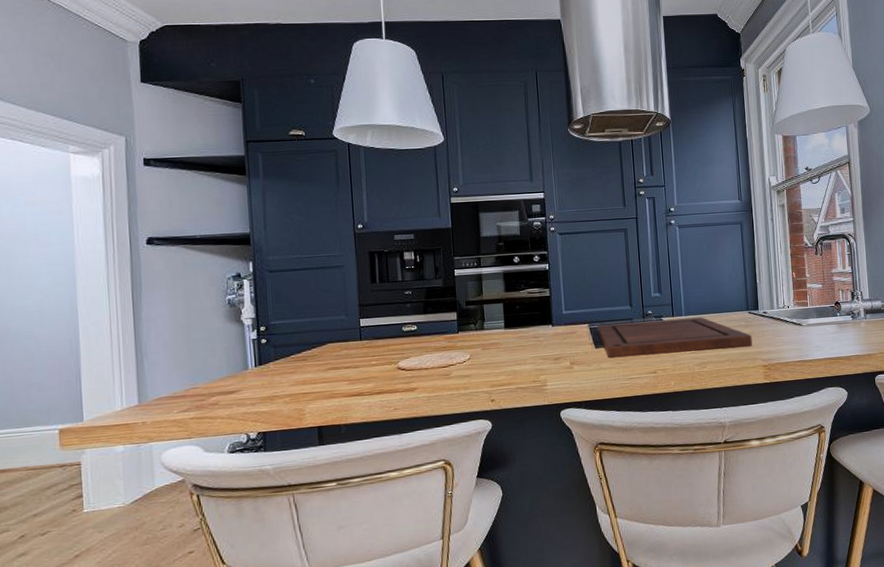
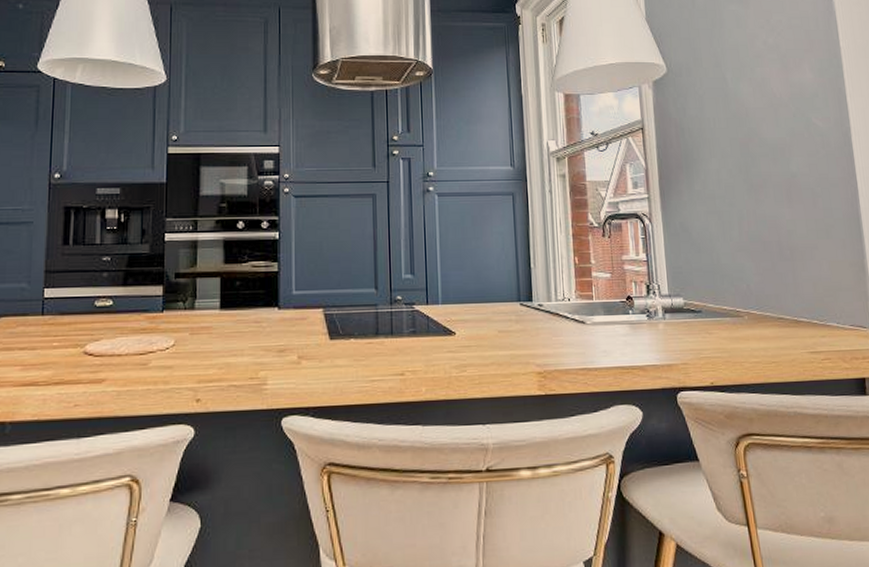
cutting board: present [597,317,753,359] -> none [334,307,525,354]

